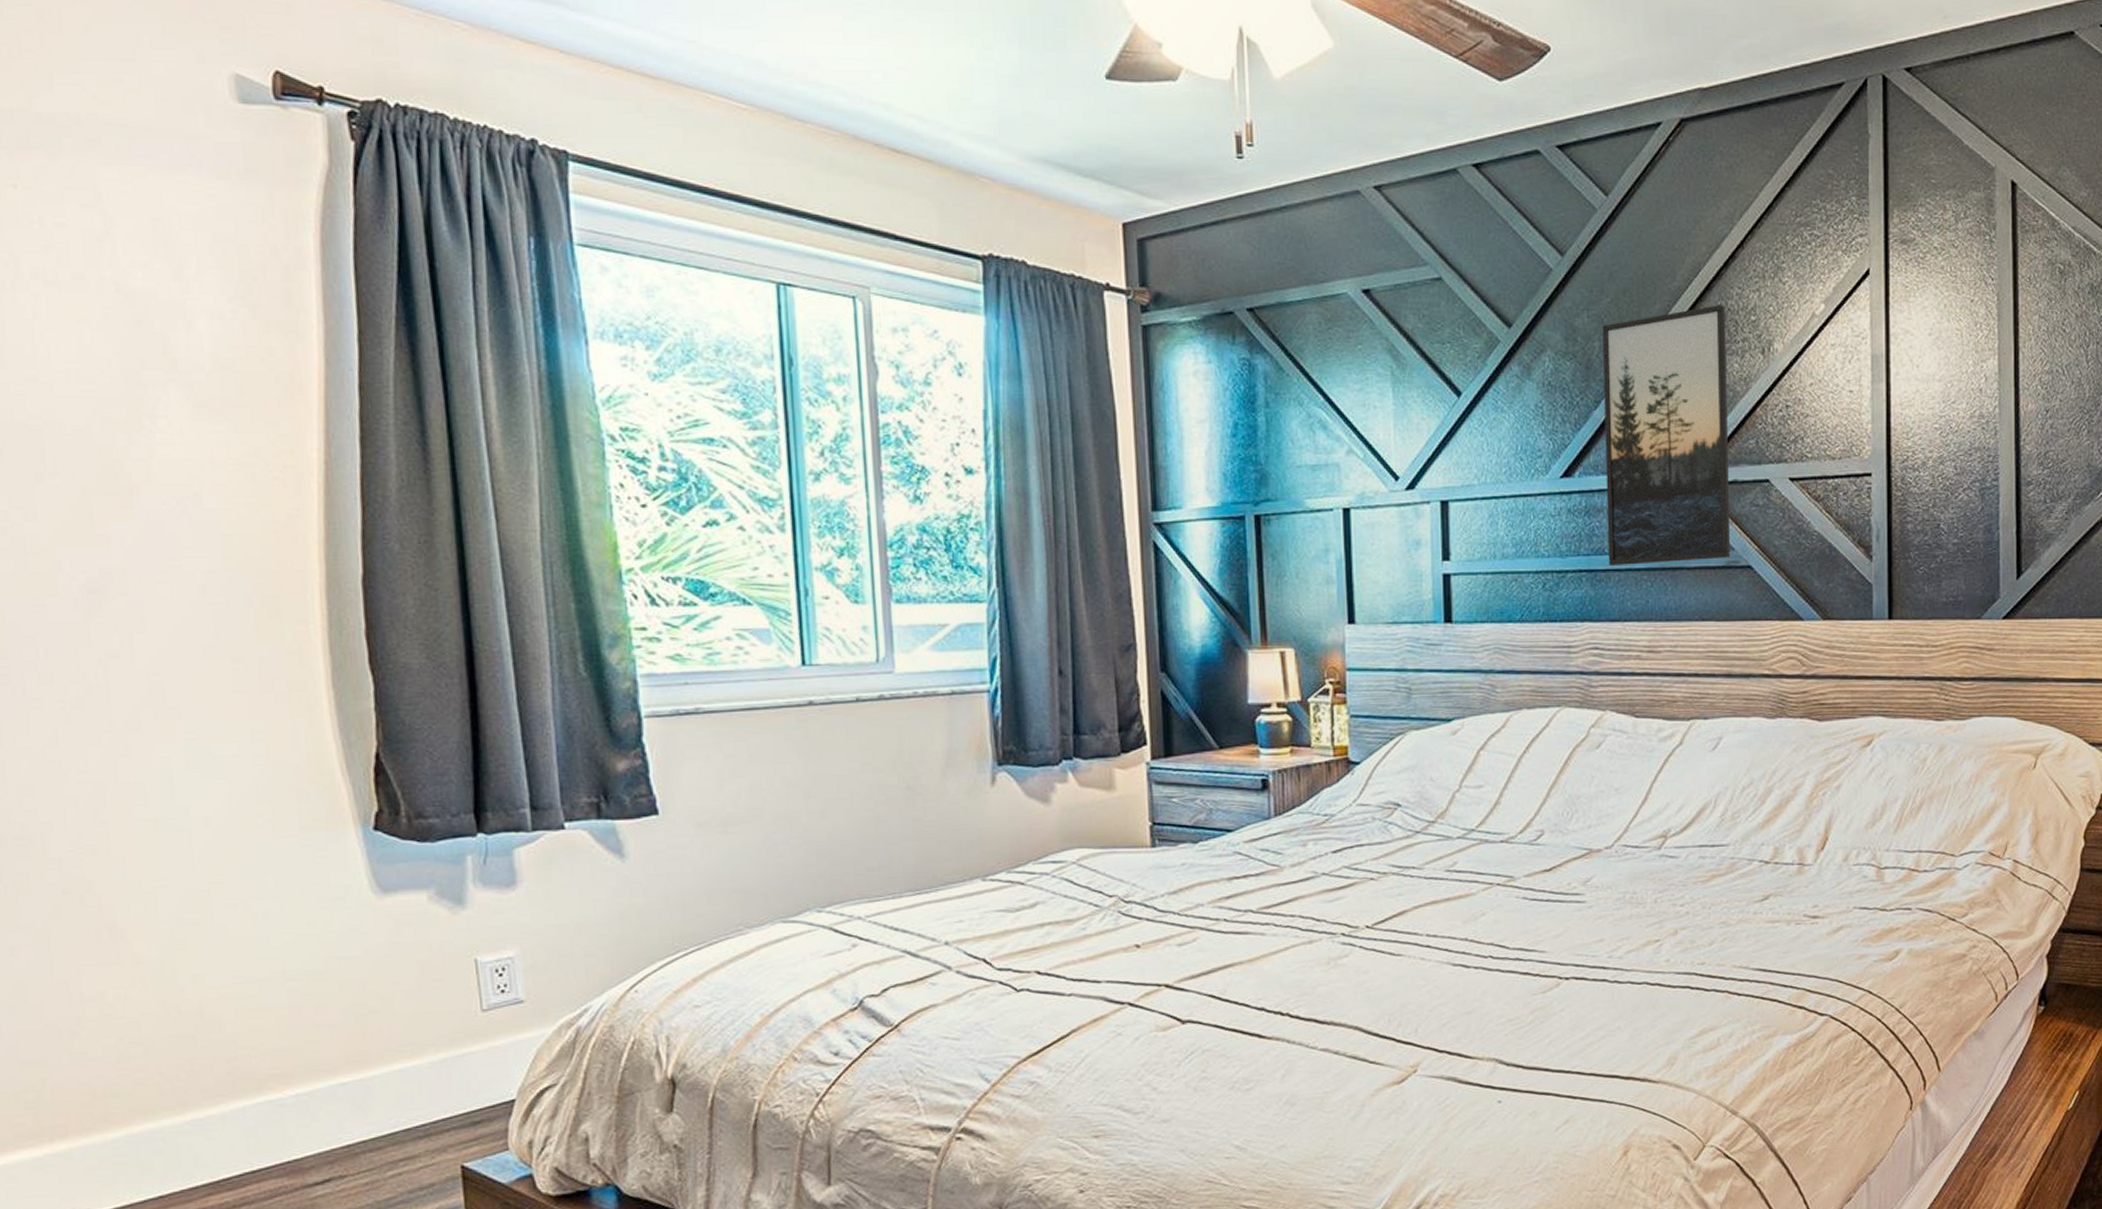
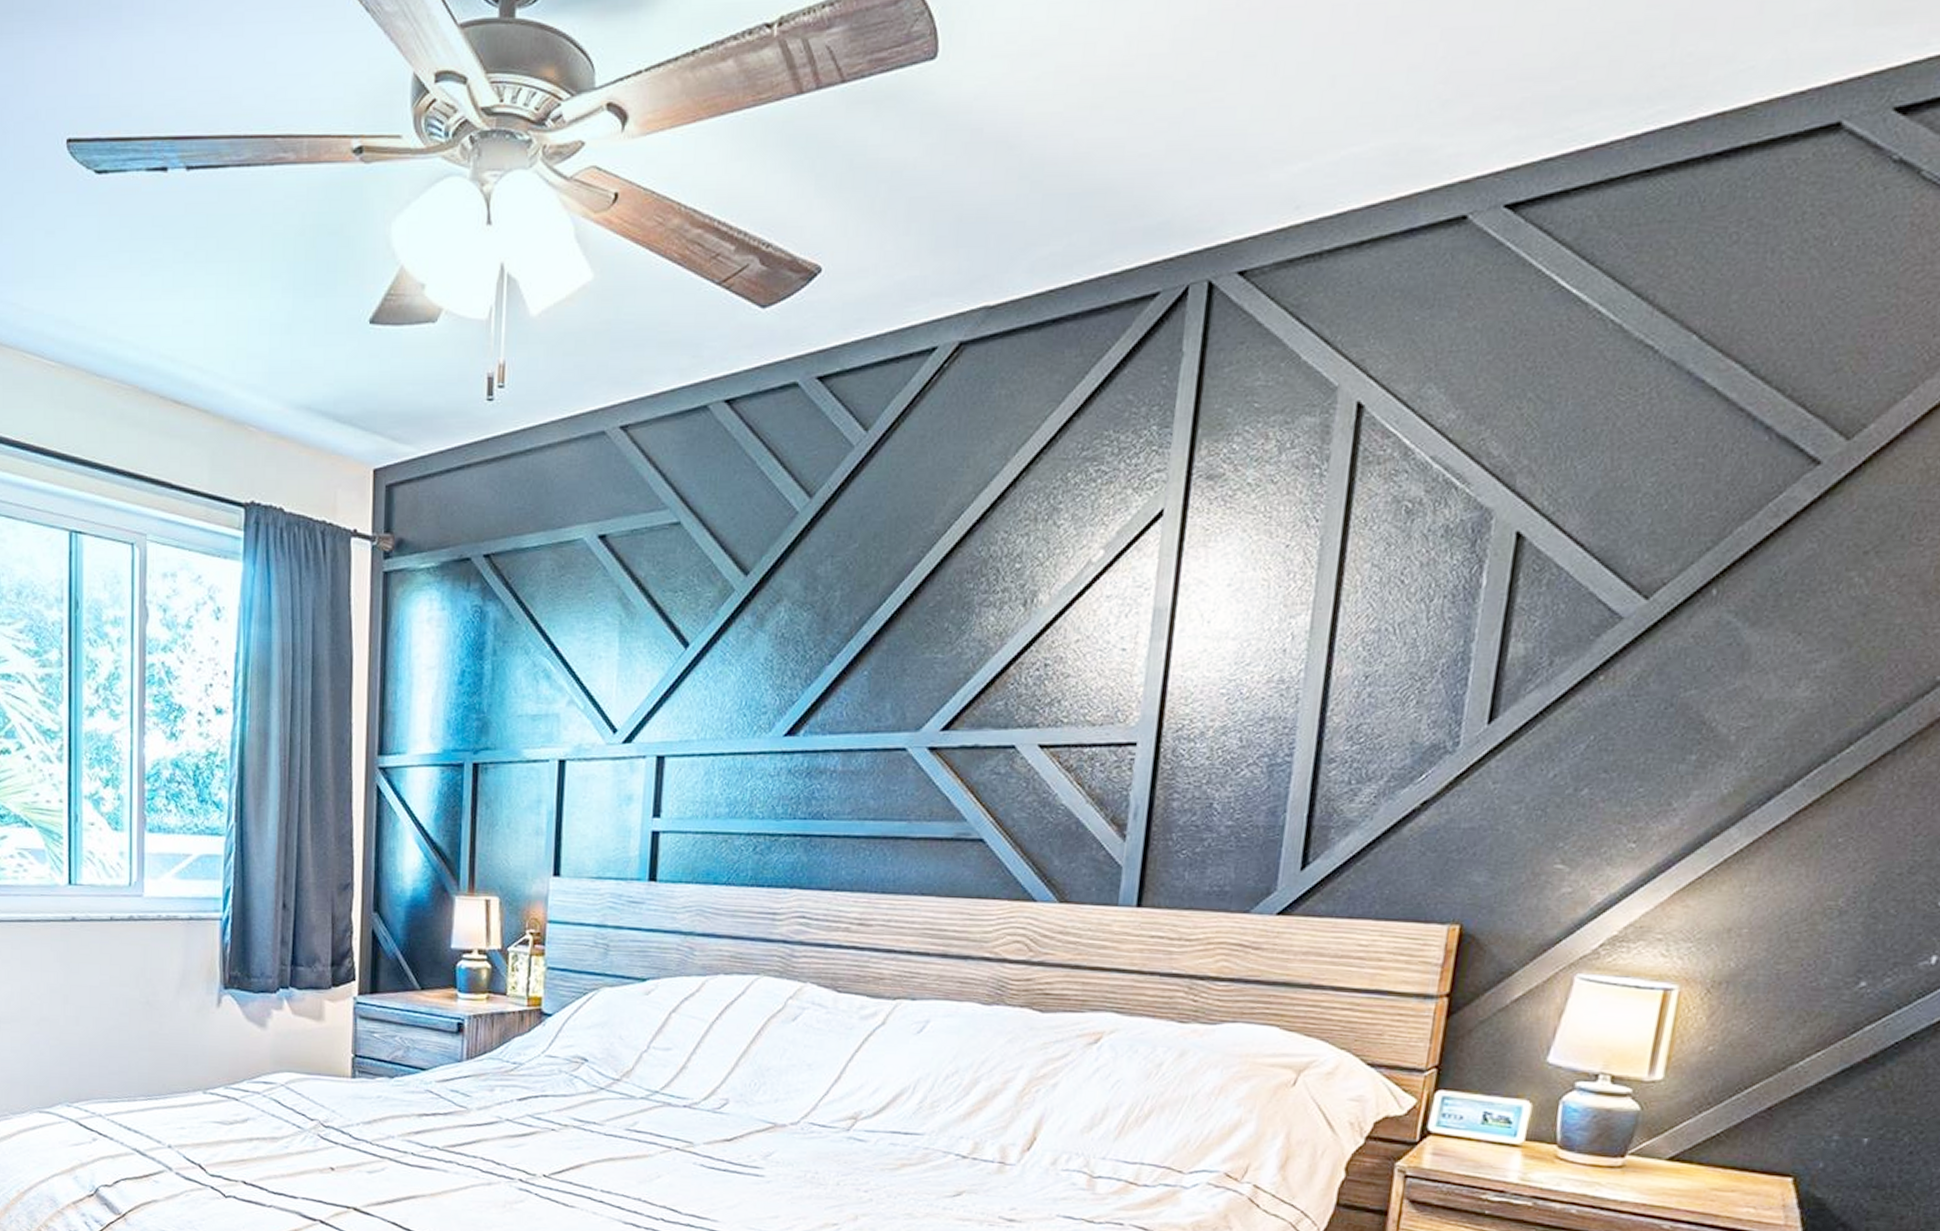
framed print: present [1601,305,1731,567] -> none [825,551,987,833]

